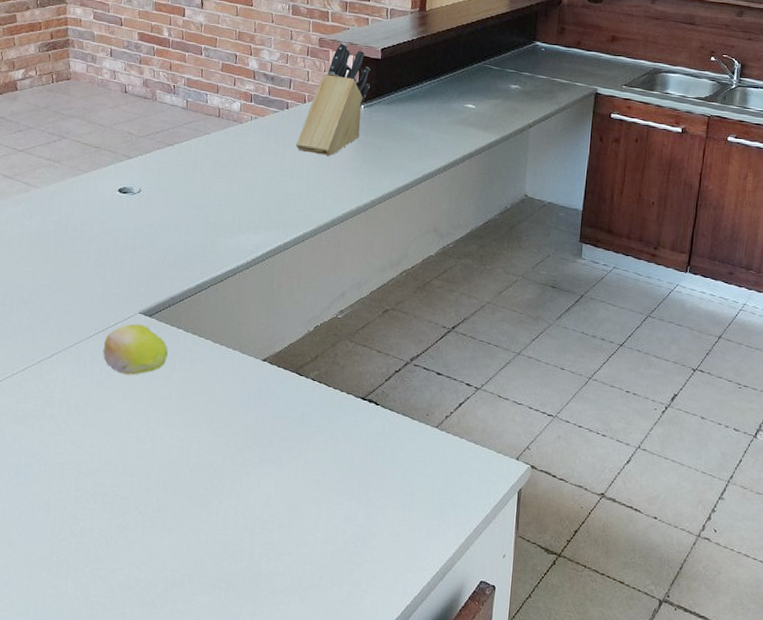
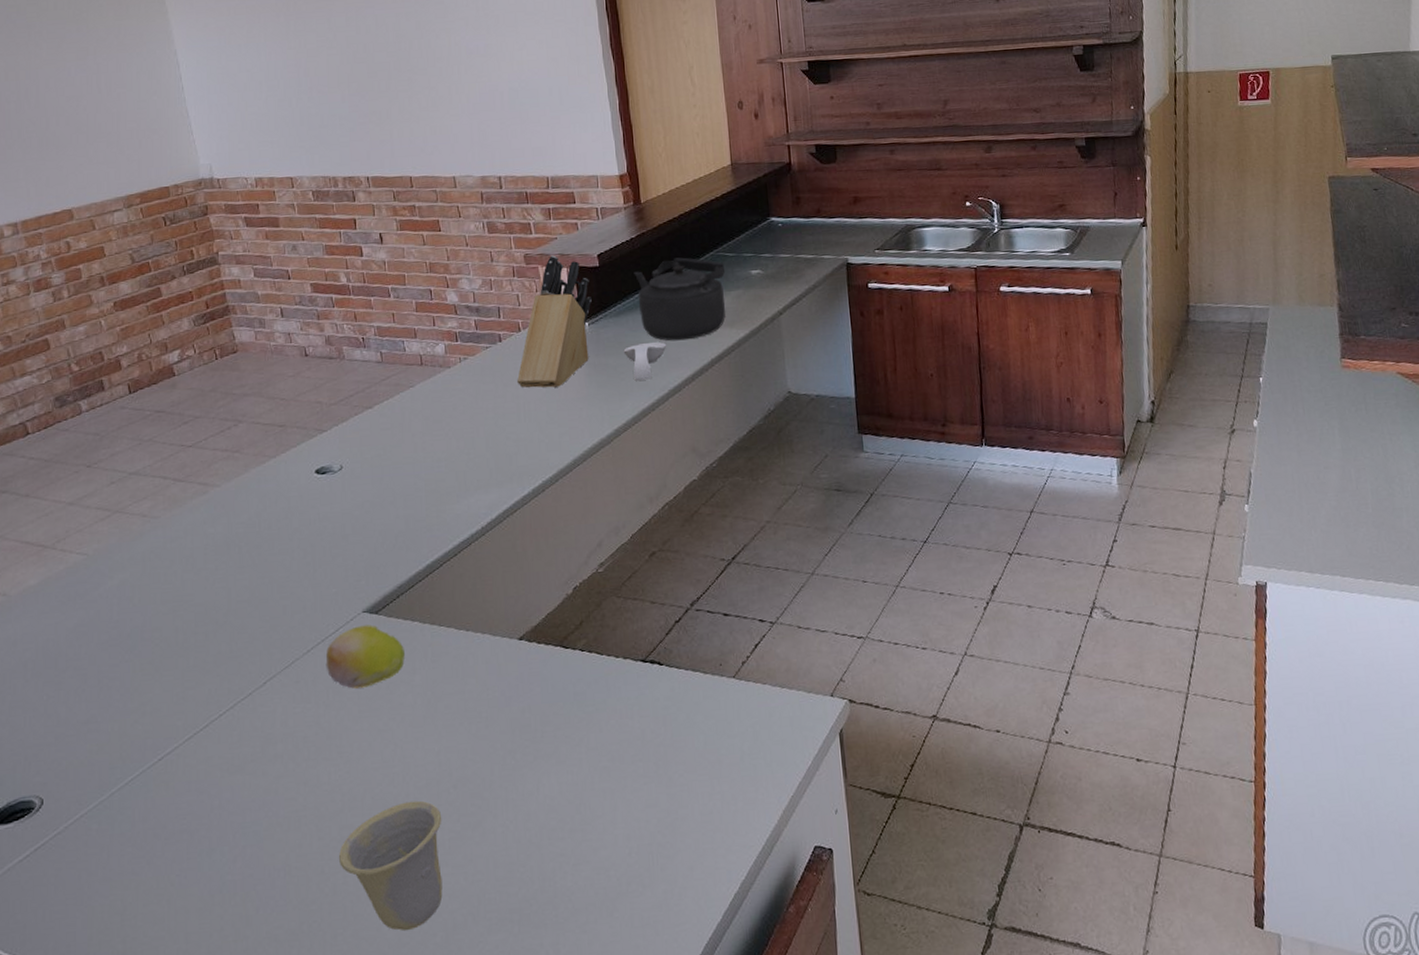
cup: none [89,474,177,578] -> present [339,800,443,931]
spoon rest: none [389,131,426,163] -> present [623,342,666,381]
kettle: none [409,63,489,135] -> present [634,257,726,341]

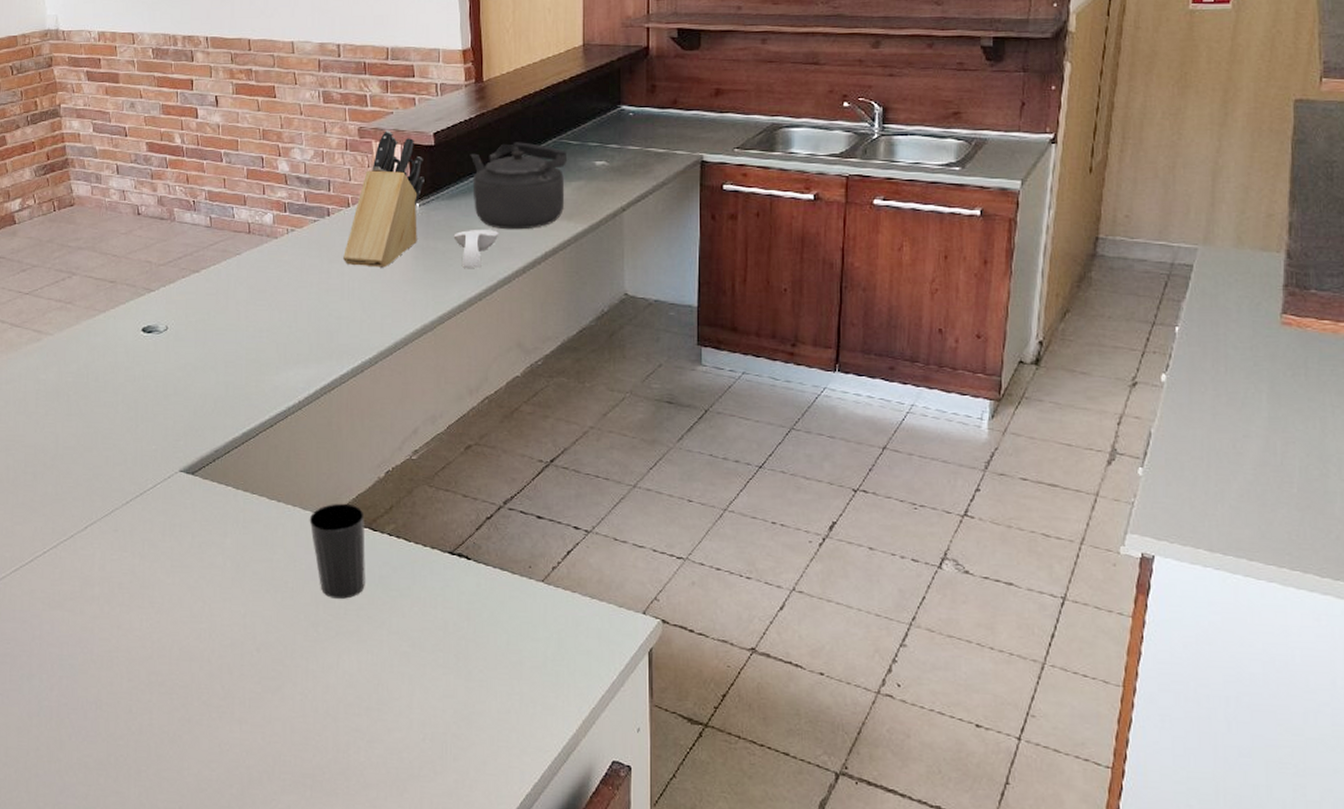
fruit: present [325,625,405,689] -> none [142,484,217,544]
cup: present [339,800,443,931] -> none [146,657,244,778]
cup: none [499,624,560,723] -> present [309,503,365,600]

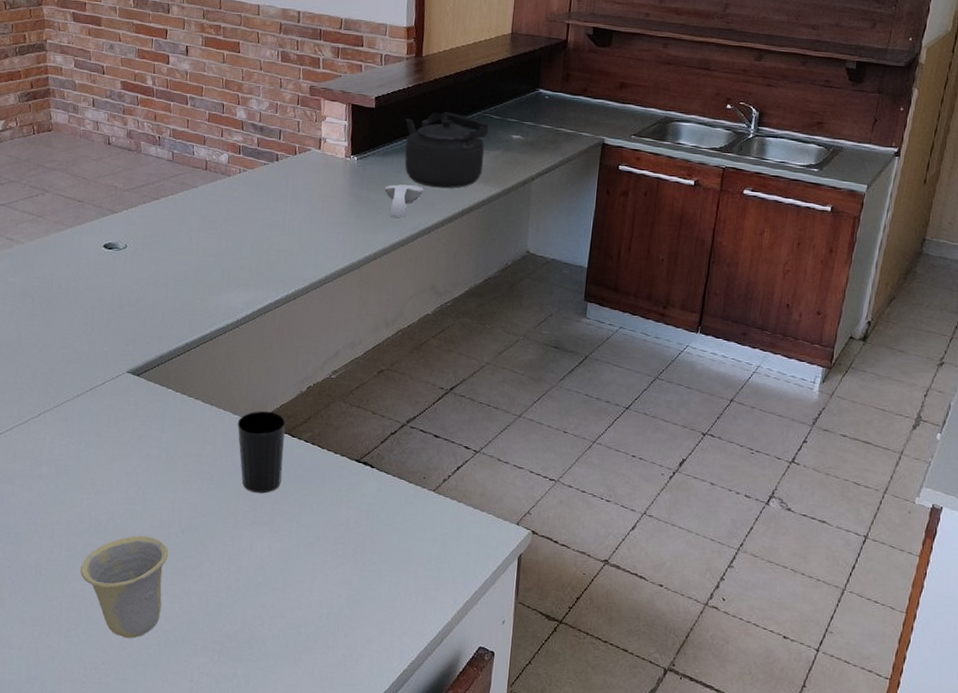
cup: none [146,657,244,778] -> present [80,535,169,639]
knife block: present [343,130,424,268] -> none [287,91,364,210]

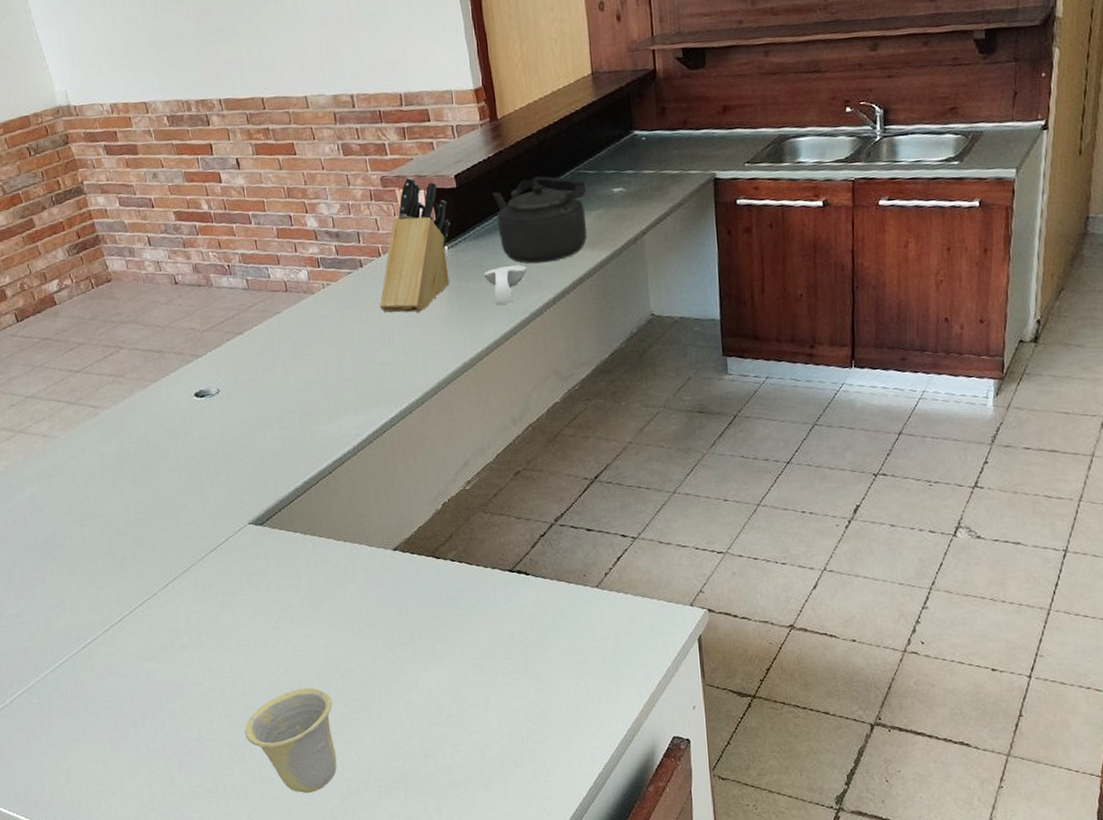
cup: present [237,410,286,494] -> none [375,536,434,624]
knife block: none [287,91,364,210] -> present [380,177,451,313]

